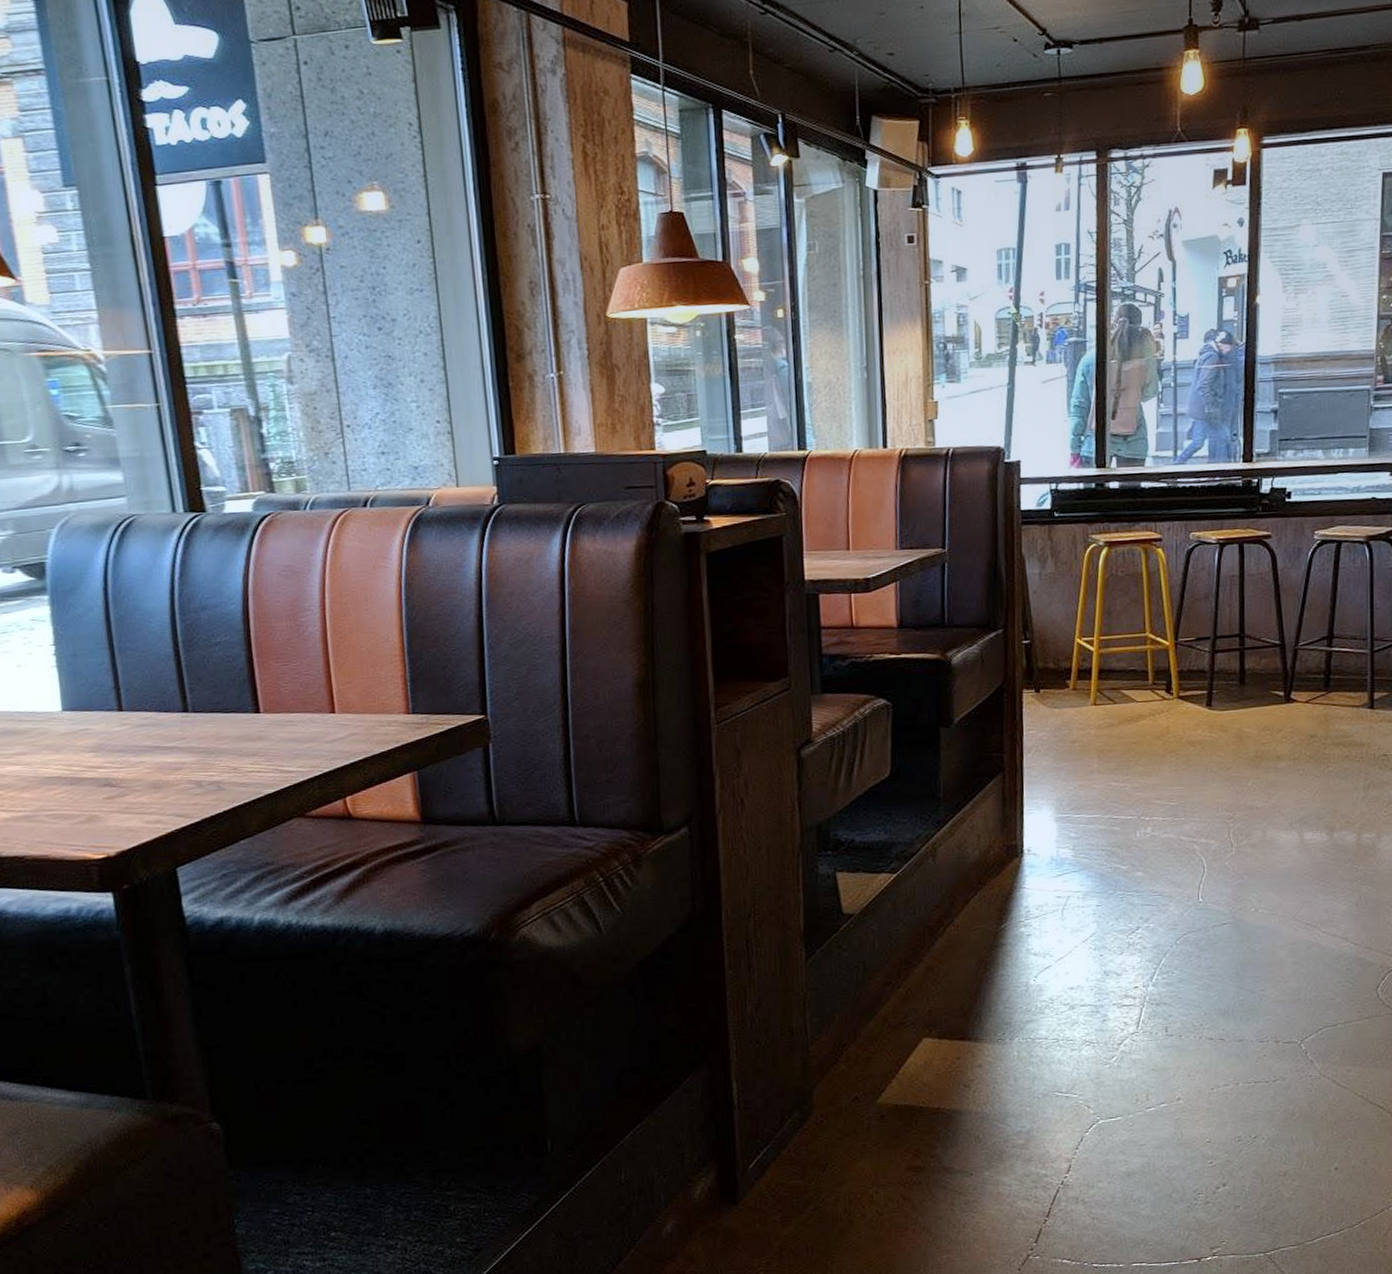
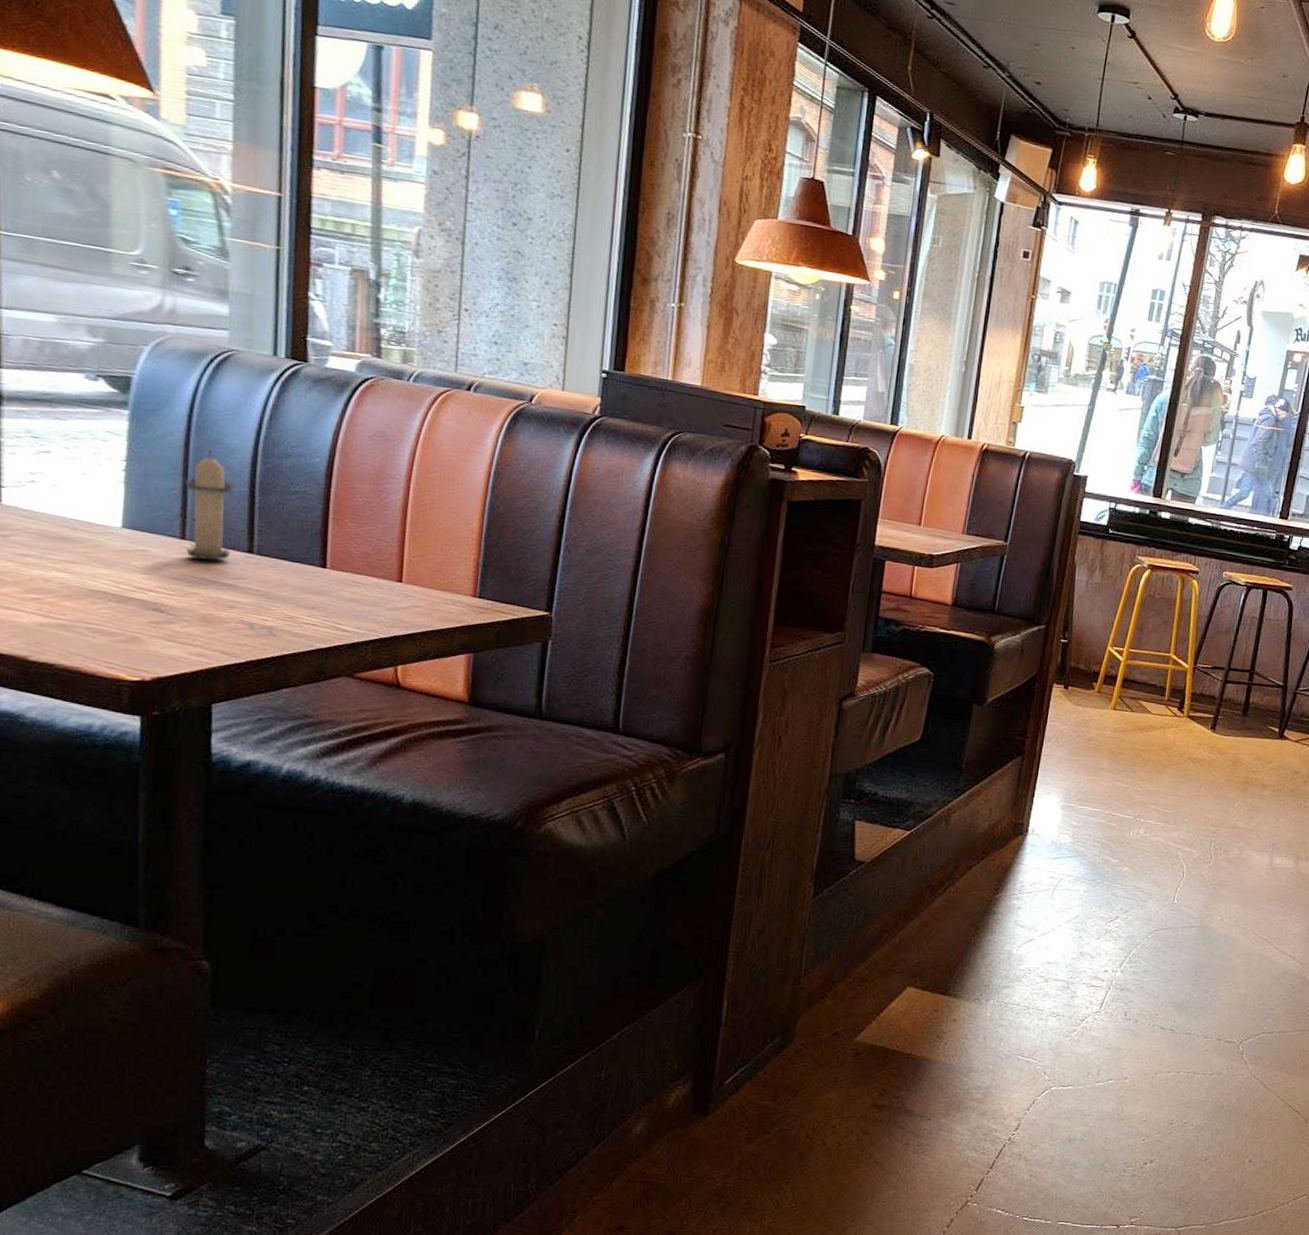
candle: none [112,619,168,728] -> present [184,451,234,561]

